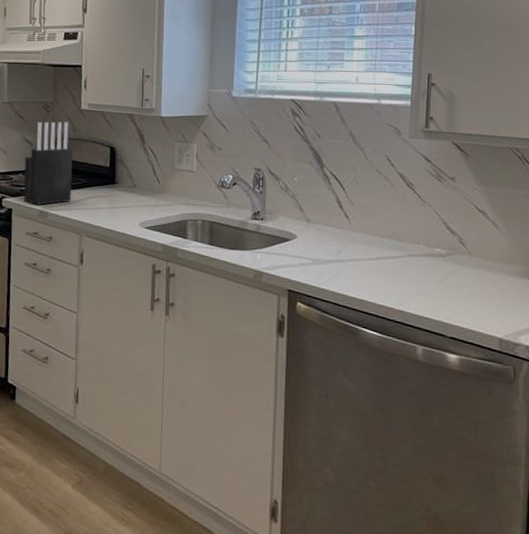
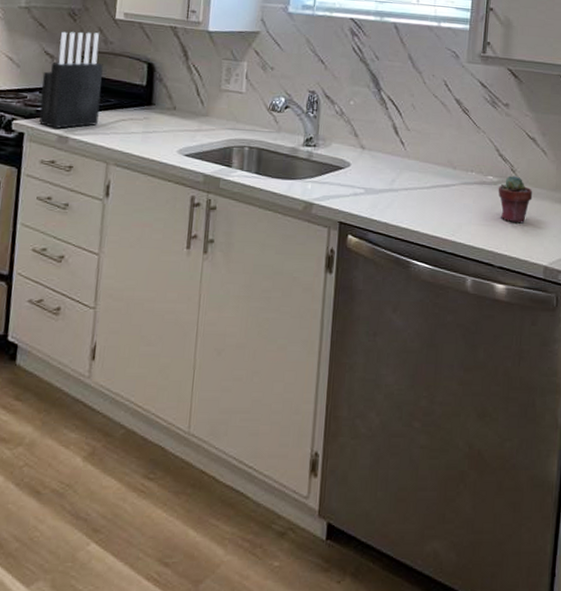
potted succulent: none [446,248,484,296] -> present [498,175,533,224]

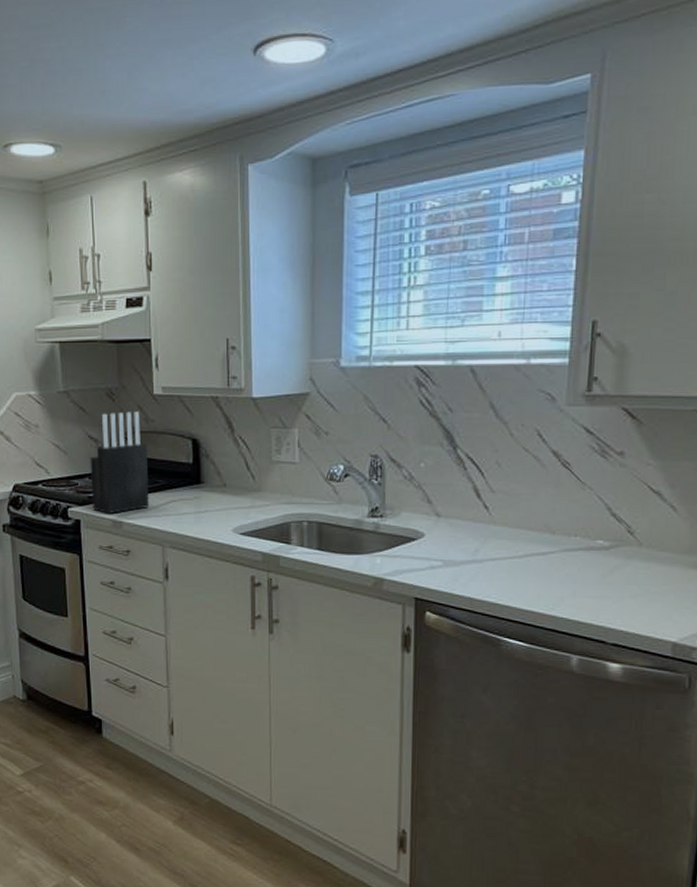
potted succulent: present [498,175,533,224] -> none [610,538,658,594]

